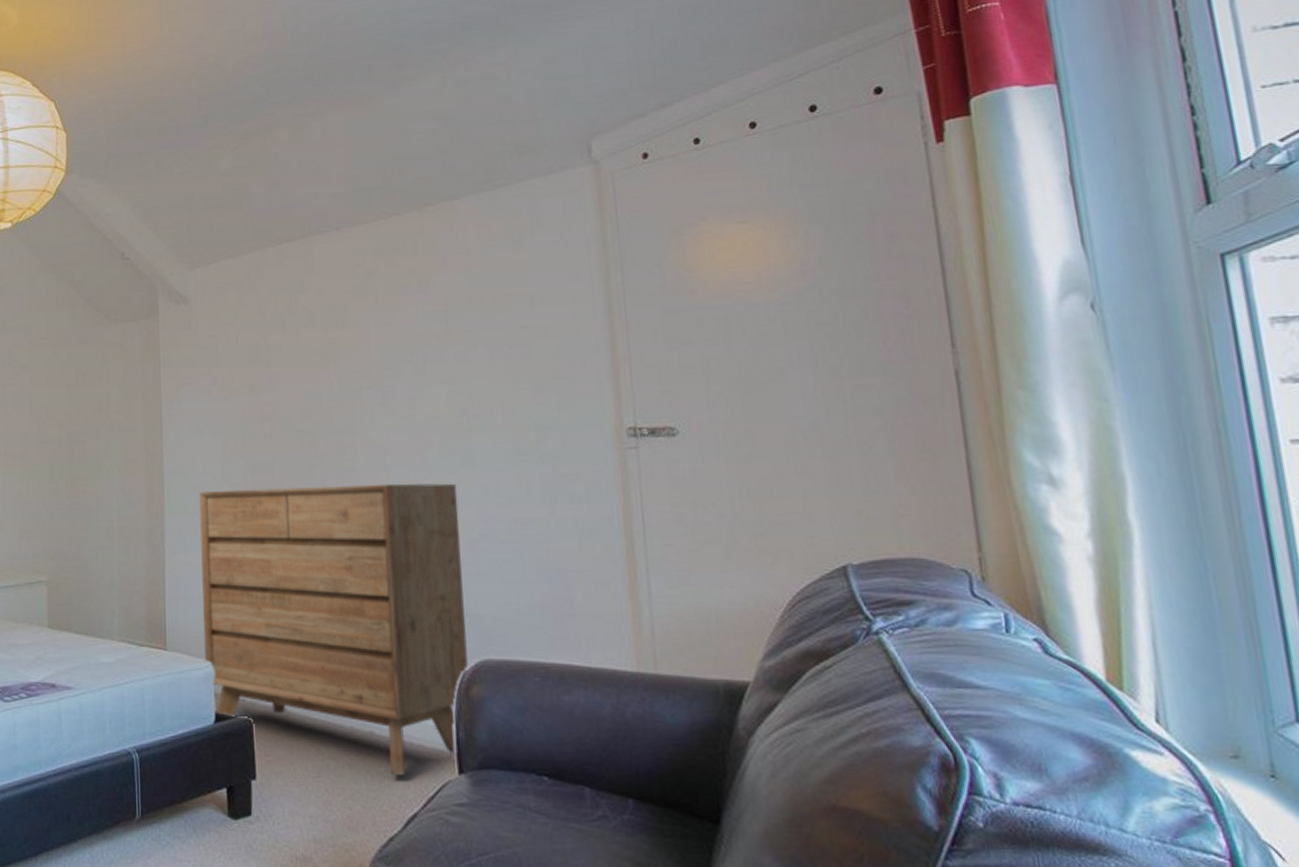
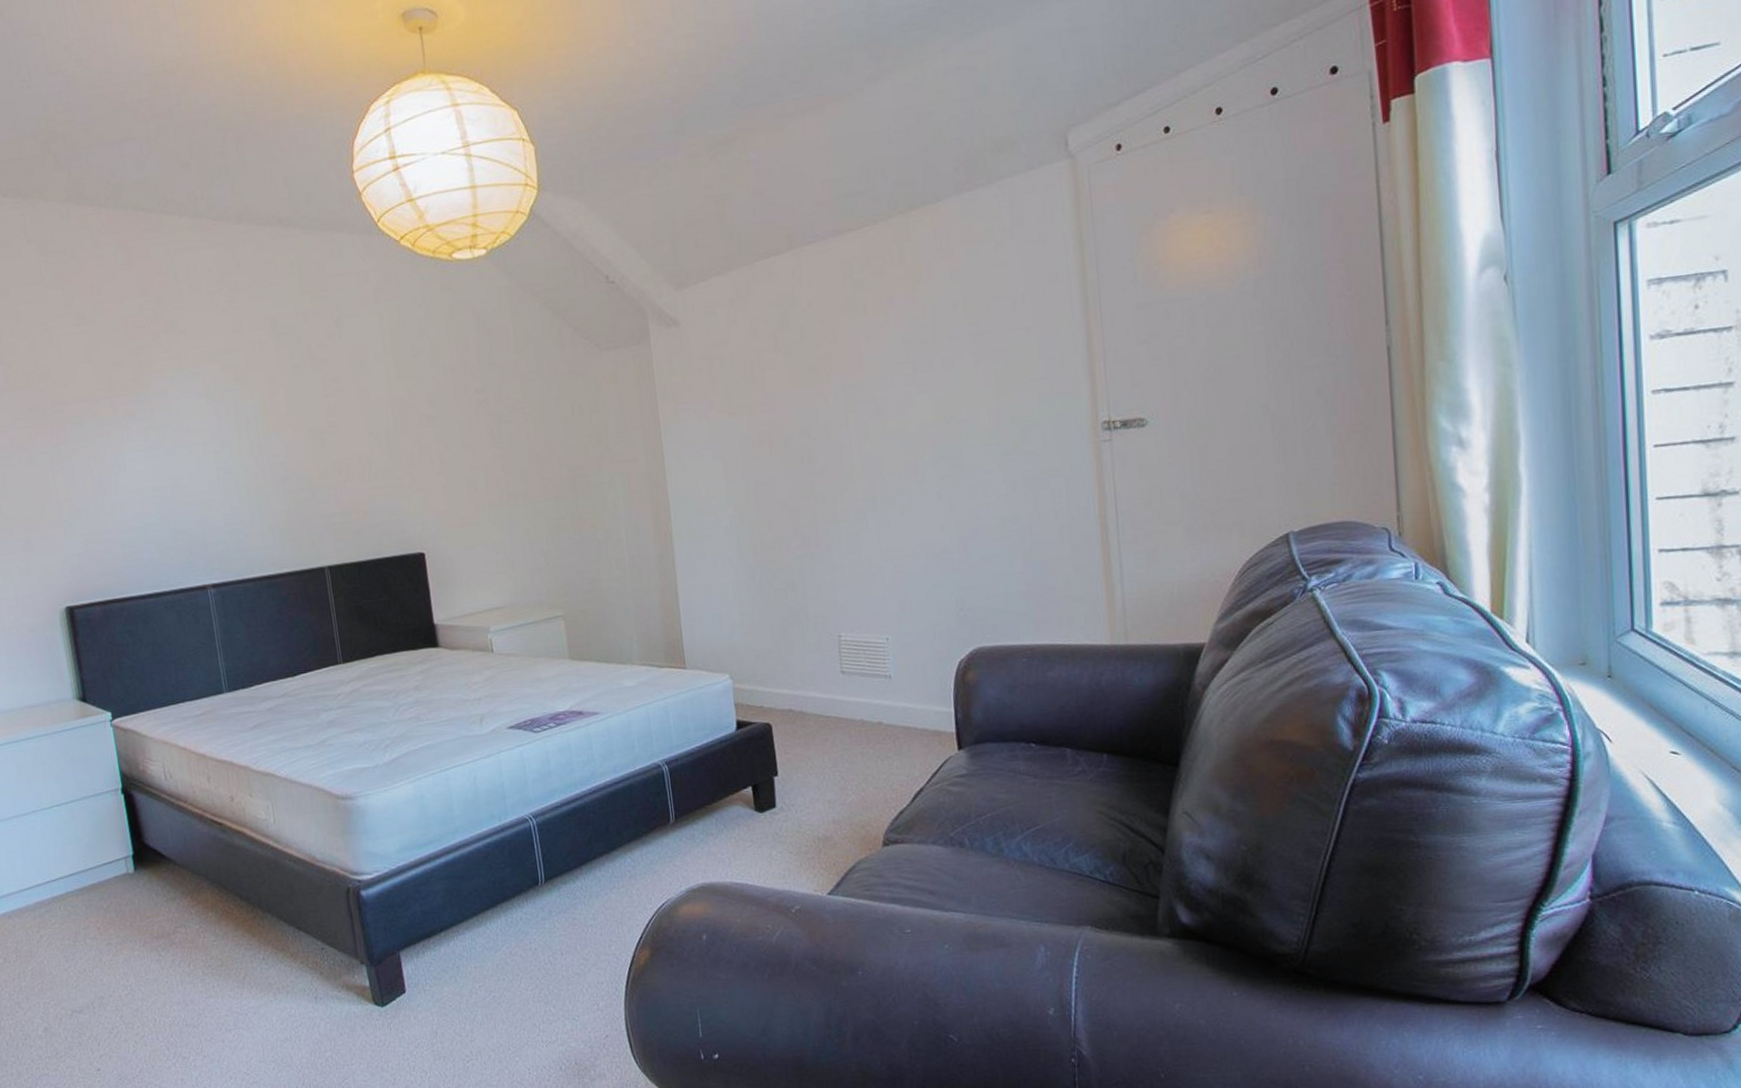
dresser: present [198,483,469,775] -> none [704,487,964,758]

